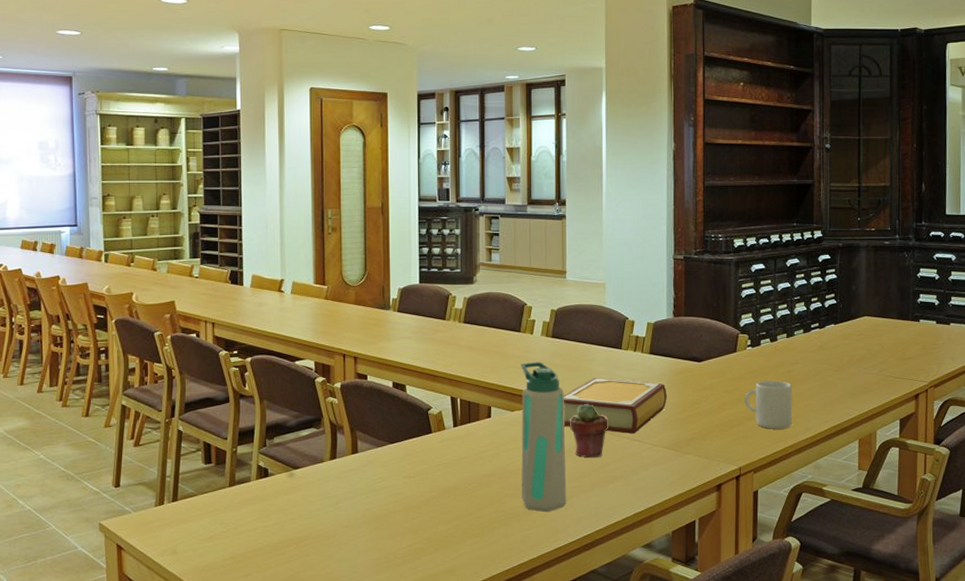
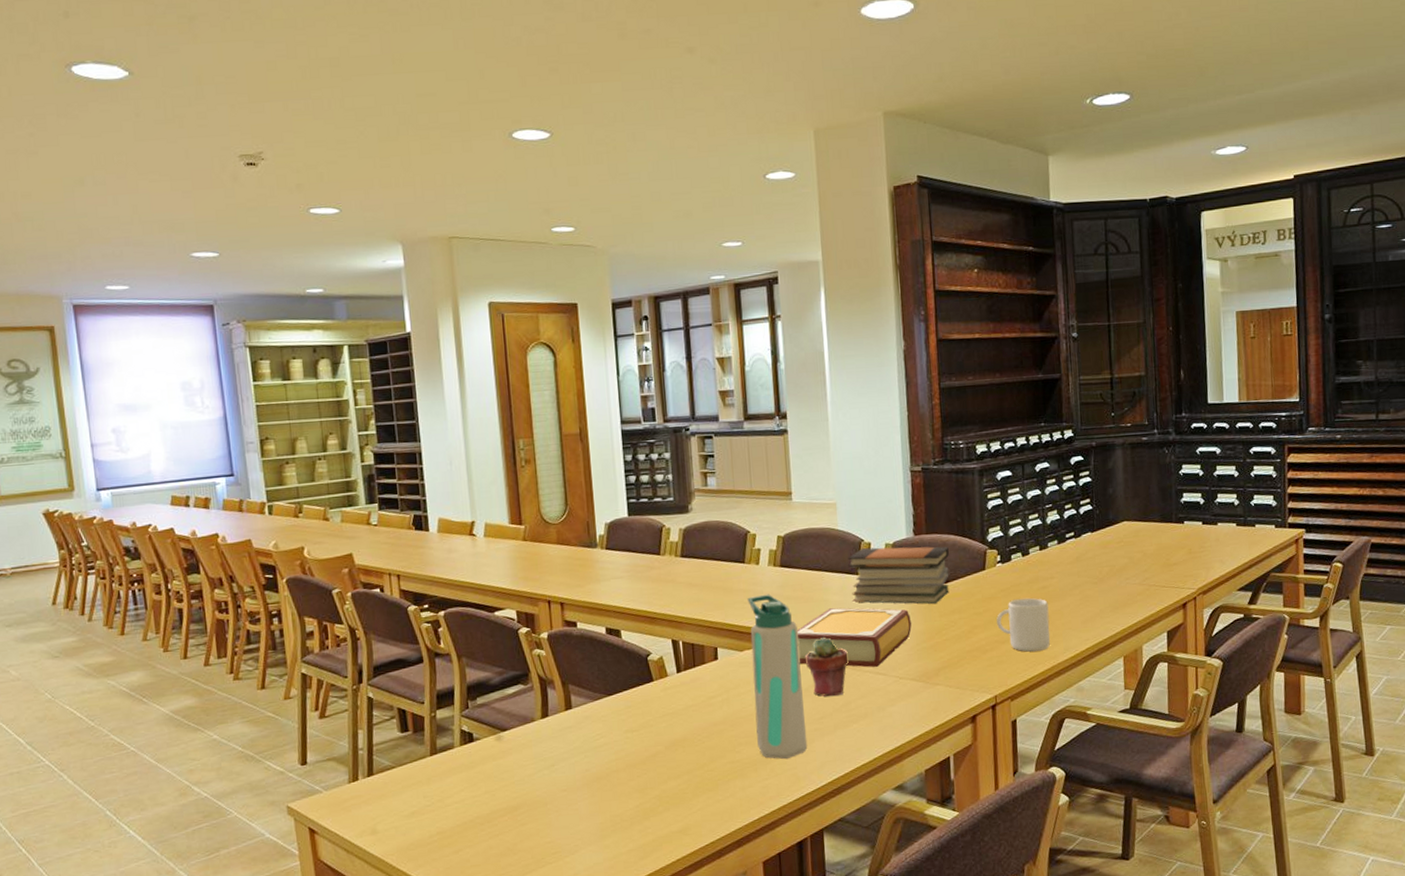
book stack: none [613,325,704,380] -> present [848,546,949,604]

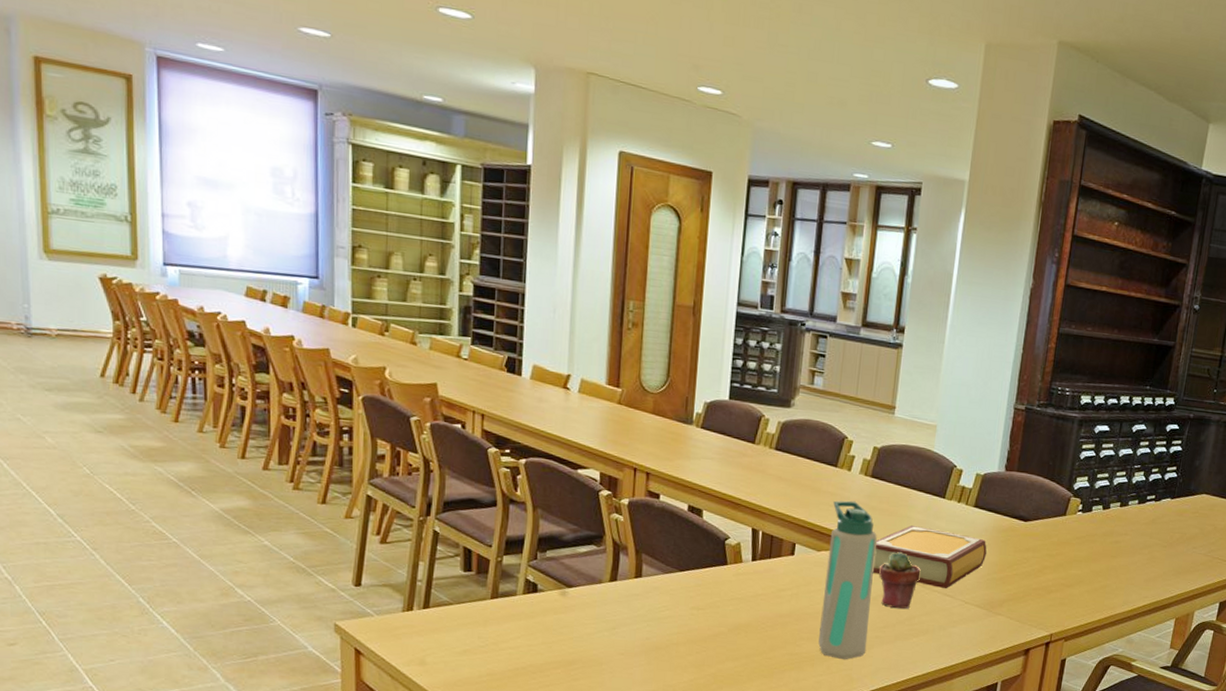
book stack: present [848,546,949,604] -> none [935,474,1036,539]
mug: present [997,597,1050,652] -> none [1066,548,1118,600]

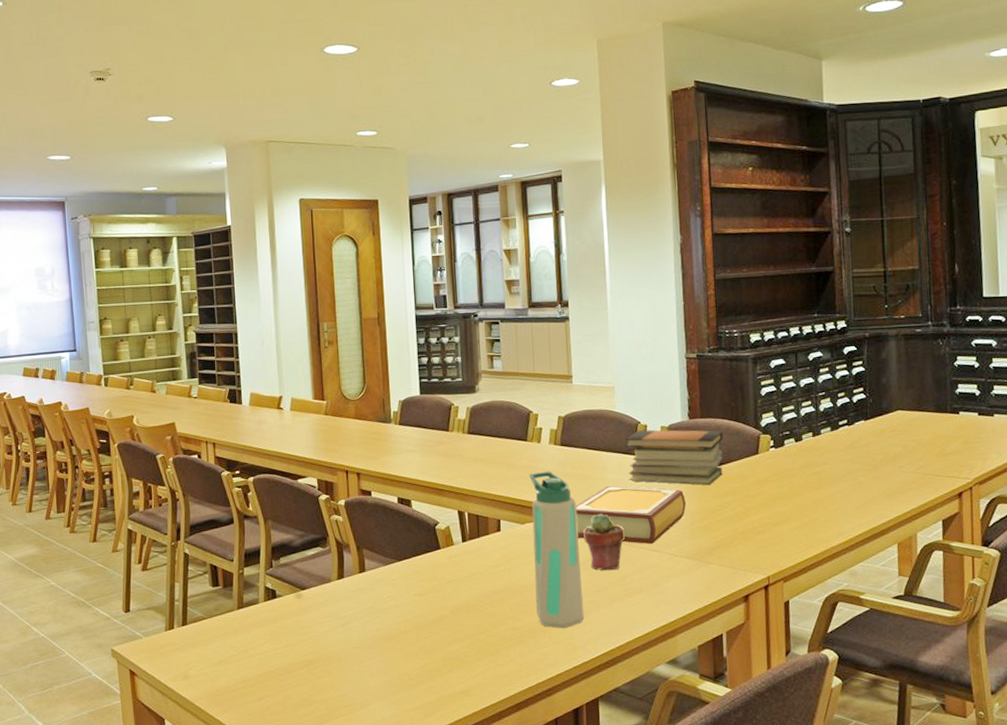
book stack: none [935,474,1036,539] -> present [625,429,723,485]

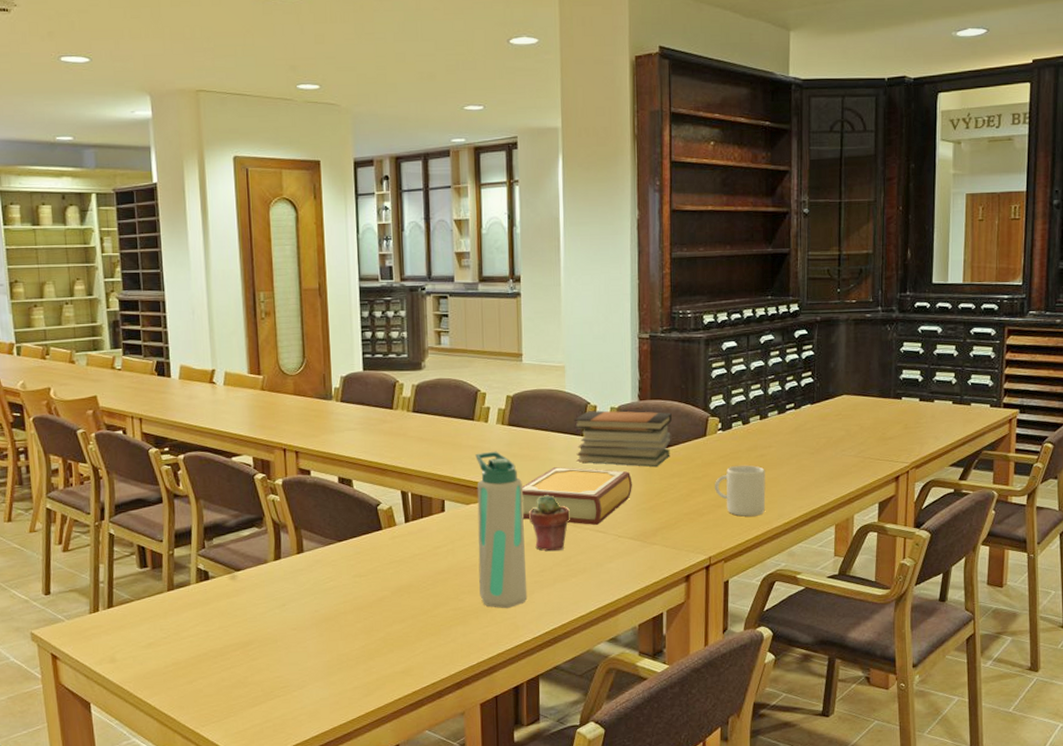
mug: none [770,482,823,535] -> present [715,465,766,517]

